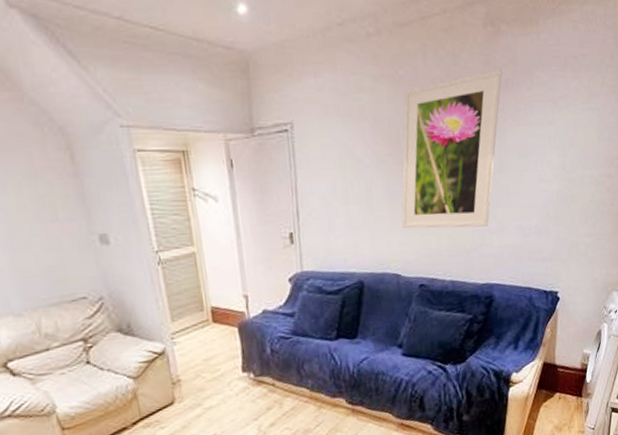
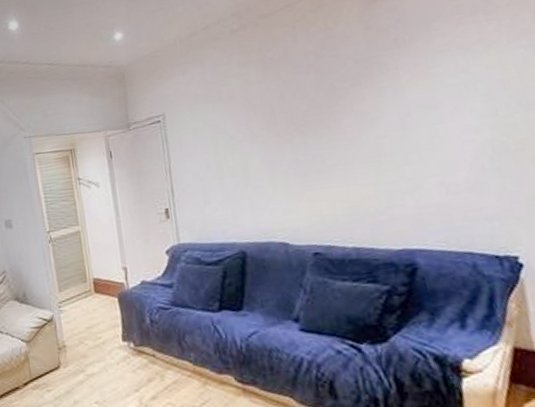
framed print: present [401,70,502,229] -> none [275,31,397,196]

